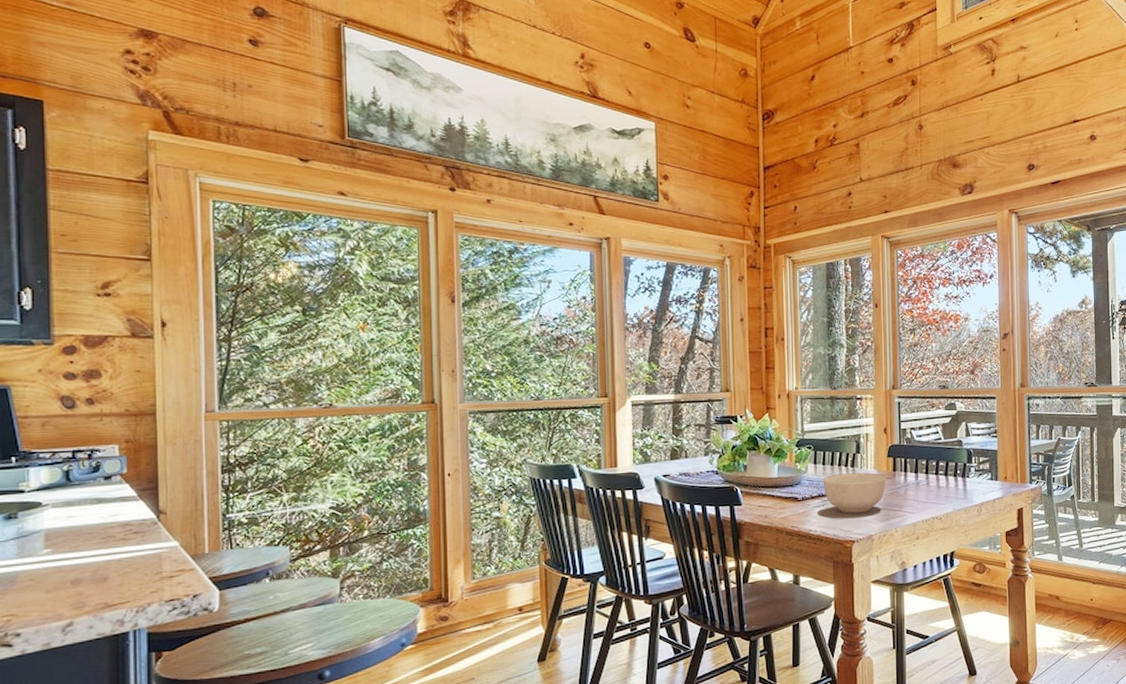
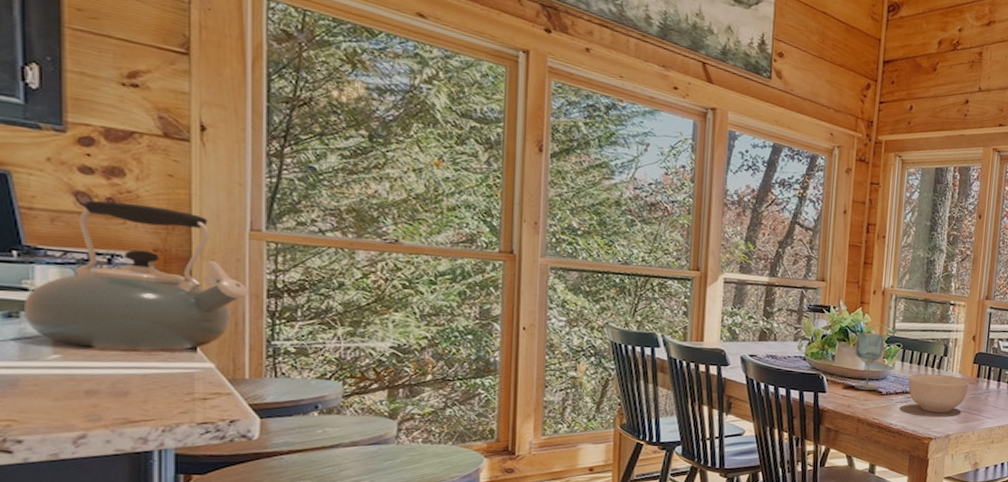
kettle: none [20,401,205,539] -> present [22,200,248,350]
wine glass: none [764,437,796,498] -> present [853,332,886,390]

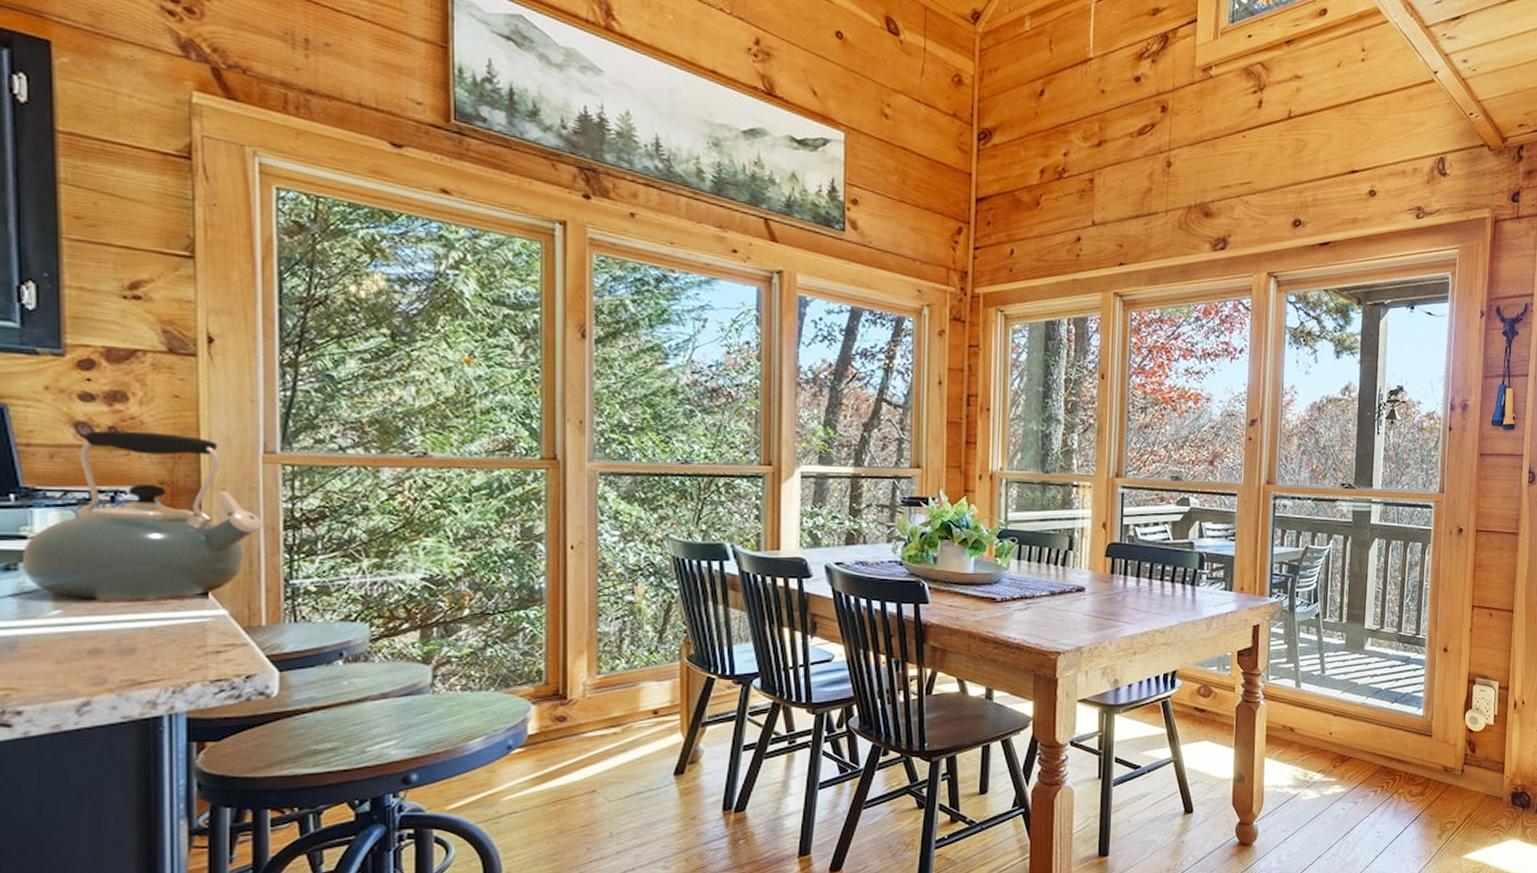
wine glass: present [853,332,886,390] -> none [959,526,997,597]
bowl: present [908,374,969,413] -> none [1027,573,1101,621]

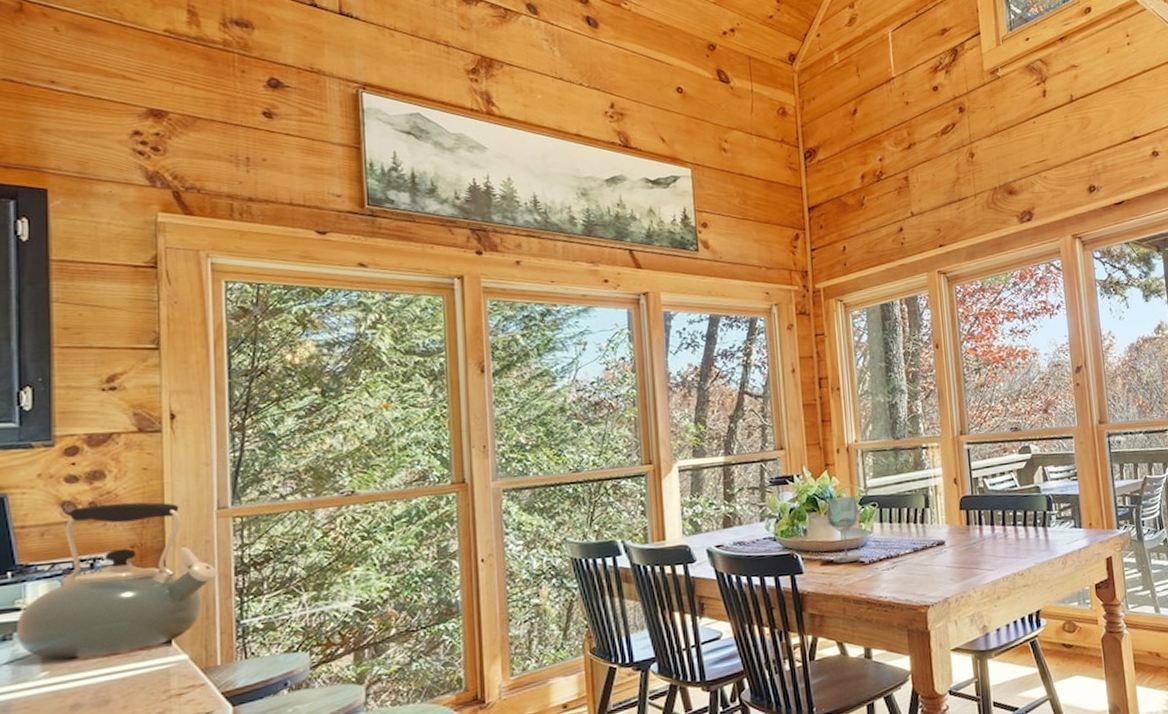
wine glass: none [959,526,997,597] -> present [825,495,861,563]

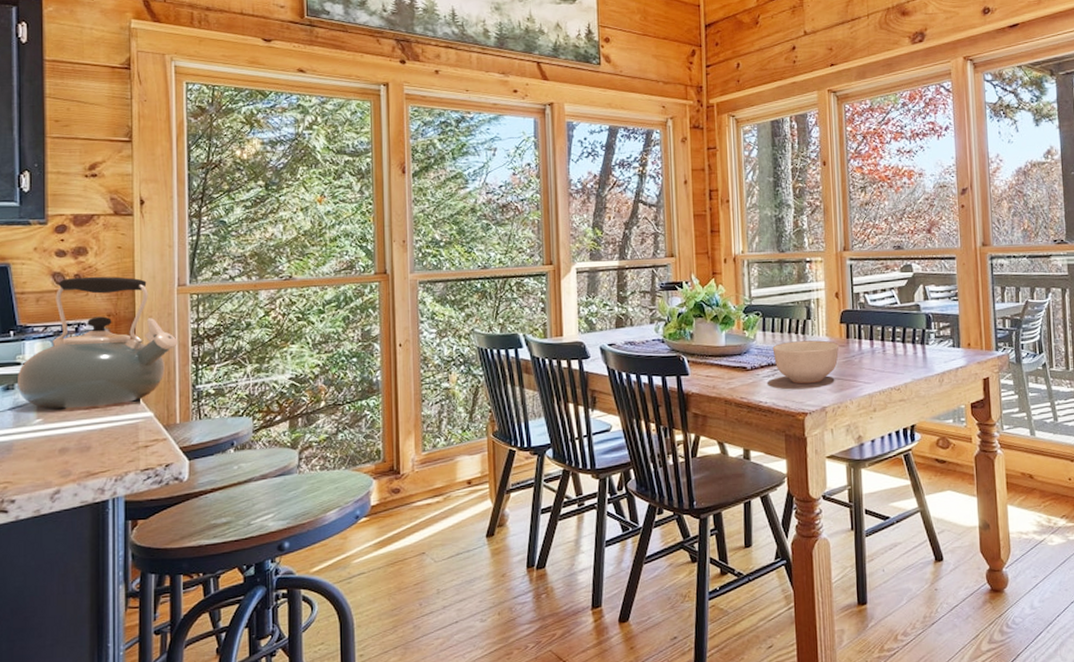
wine glass: present [825,495,861,563] -> none [711,303,744,367]
bowl: none [891,528,960,576] -> present [772,340,839,384]

